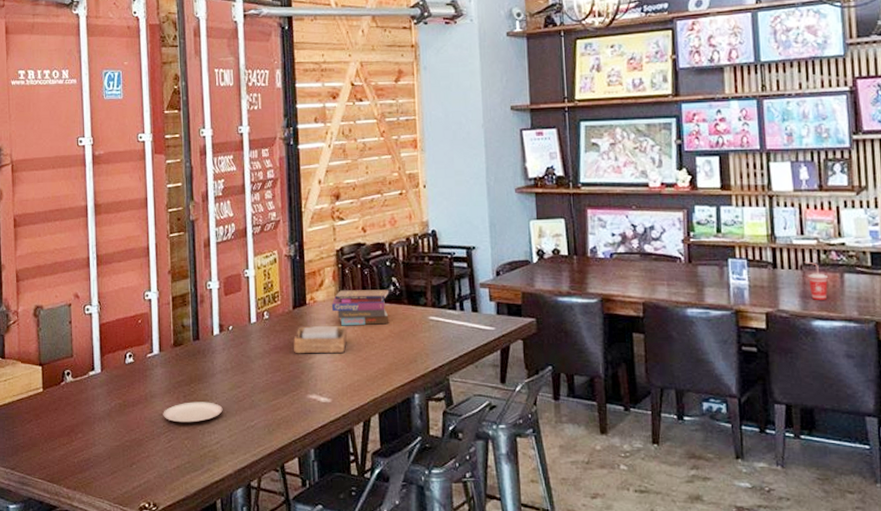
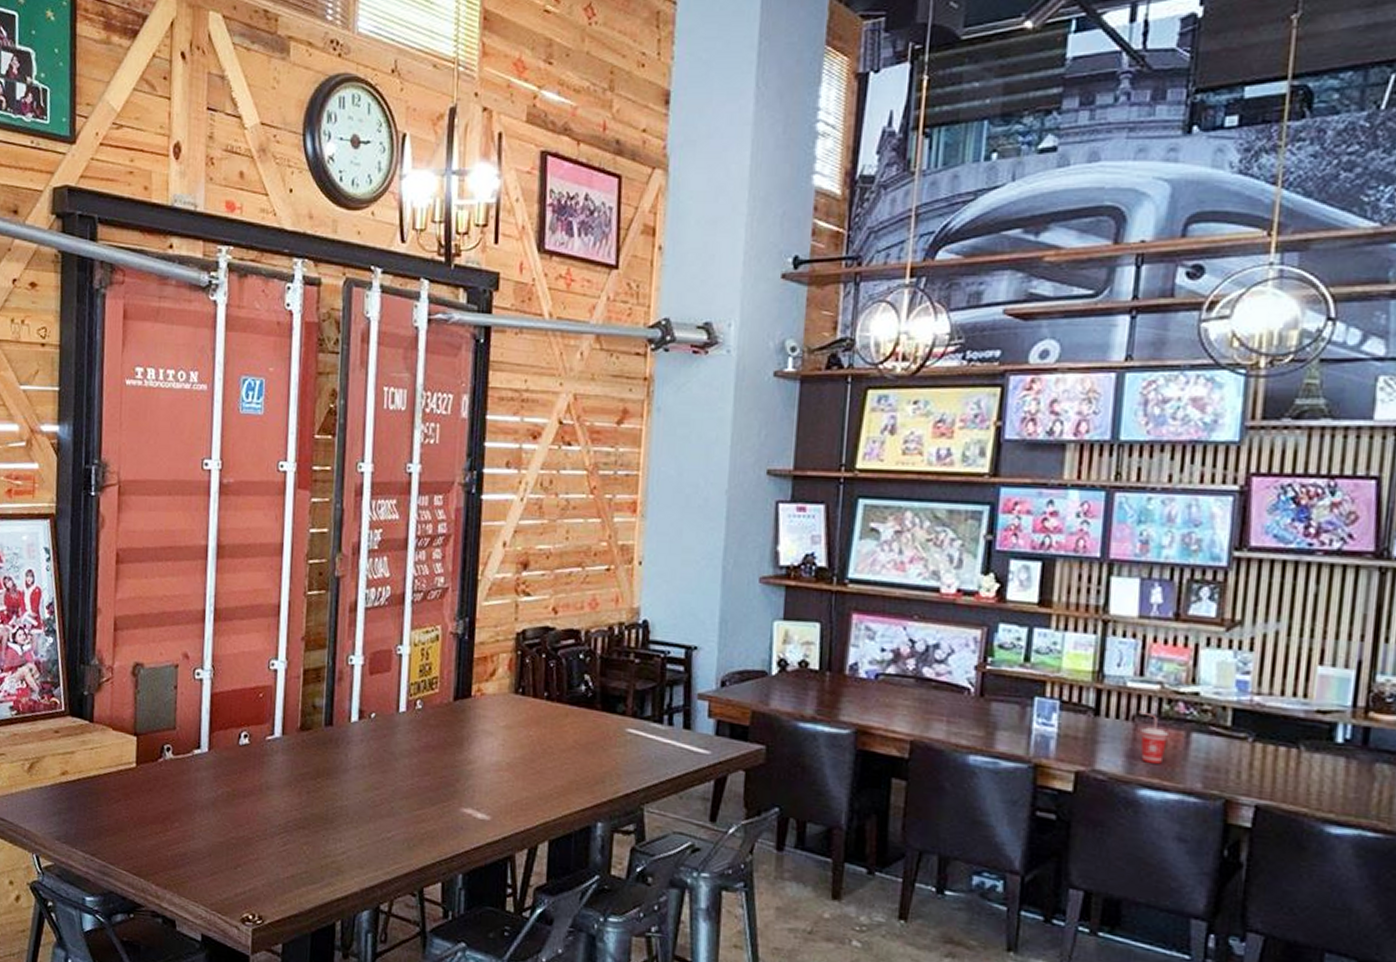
plate: present [163,402,223,423] -> none [279,799,354,826]
napkin holder: present [293,325,348,354] -> none [450,723,521,763]
books: present [331,289,389,326] -> none [502,683,579,733]

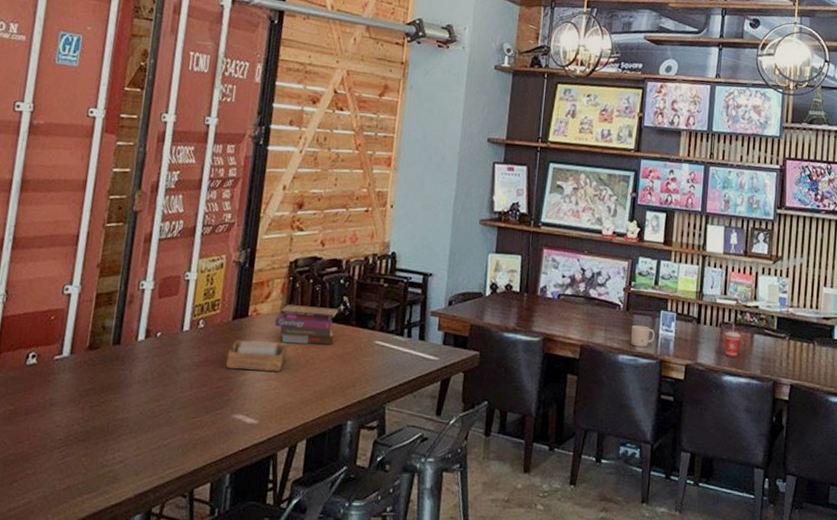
napkin holder: none [450,723,521,763] -> present [226,339,288,373]
books: none [502,683,579,733] -> present [274,304,339,345]
mug: none [986,715,1026,747] -> present [630,324,655,348]

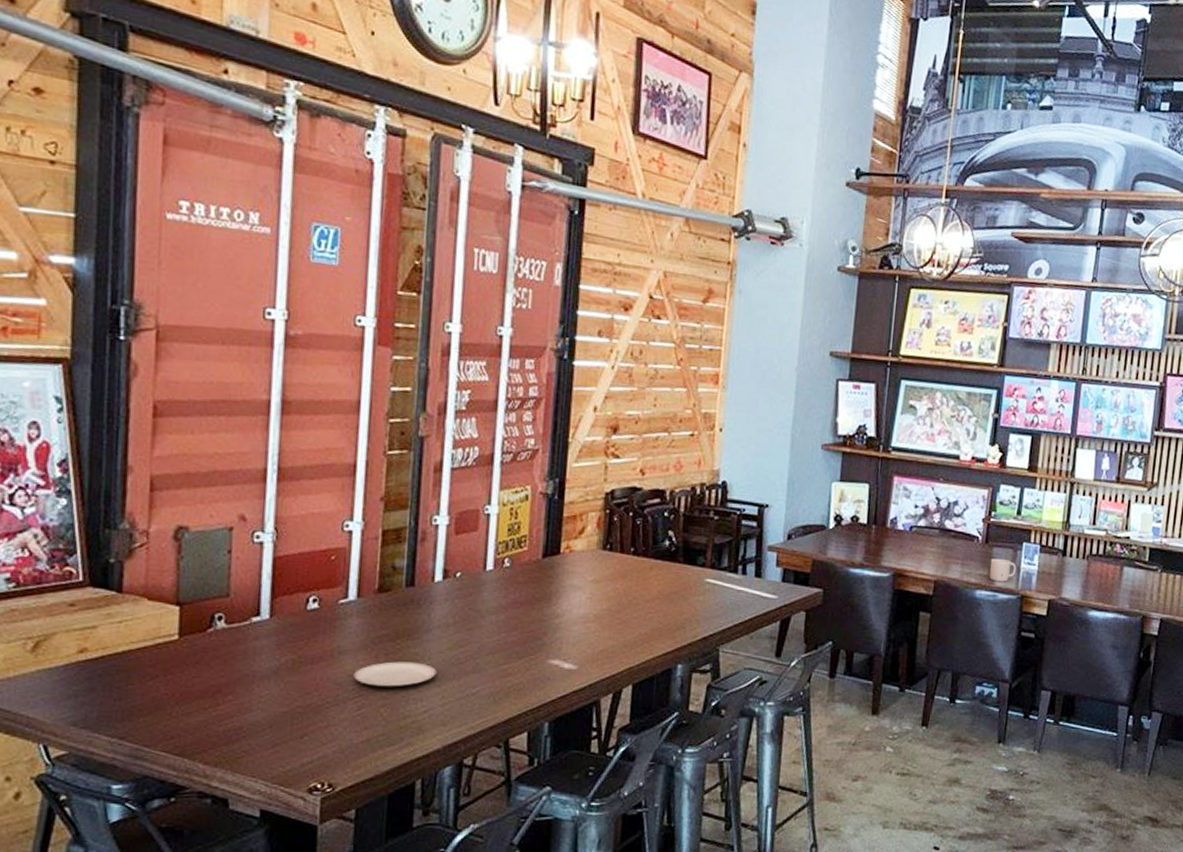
plate: none [61,413,134,438] -> present [353,661,437,687]
napkin holder: present [226,339,288,373] -> none [538,579,608,614]
books: present [274,304,339,345] -> none [590,540,663,584]
beverage cup: present [723,320,742,357] -> none [1091,552,1110,591]

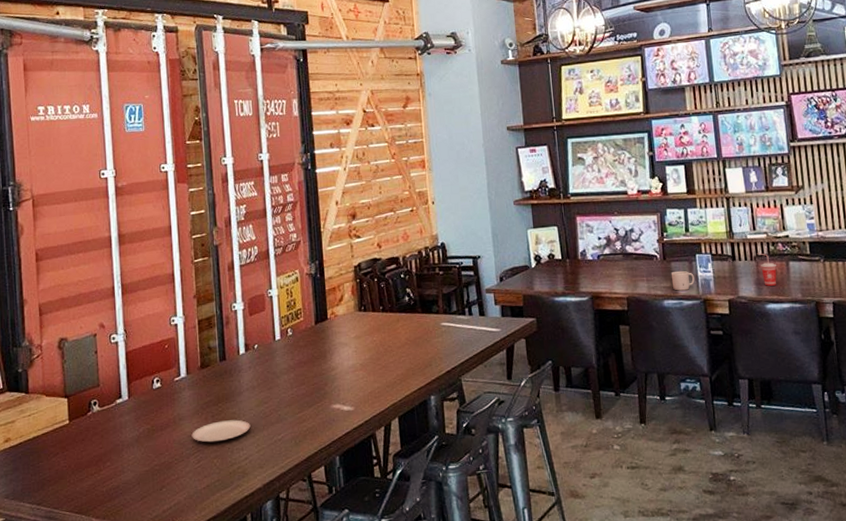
beverage cup: none [1091,552,1110,591] -> present [757,253,777,286]

